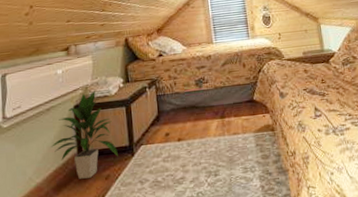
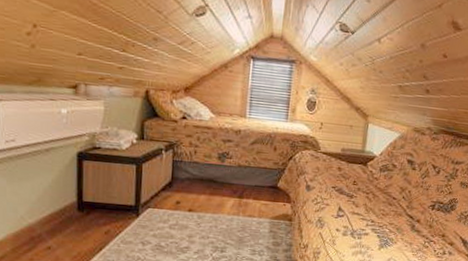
indoor plant: present [50,90,118,179] -> none [47,140,122,229]

